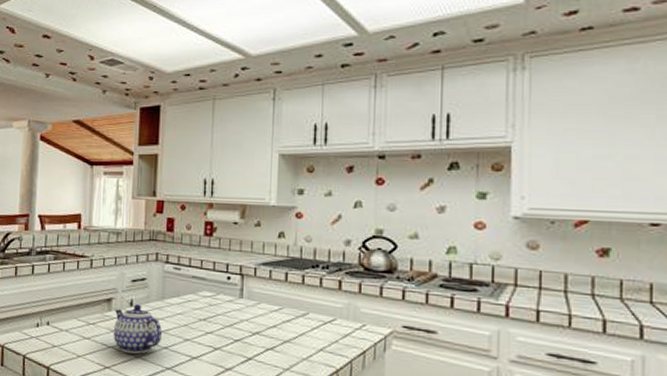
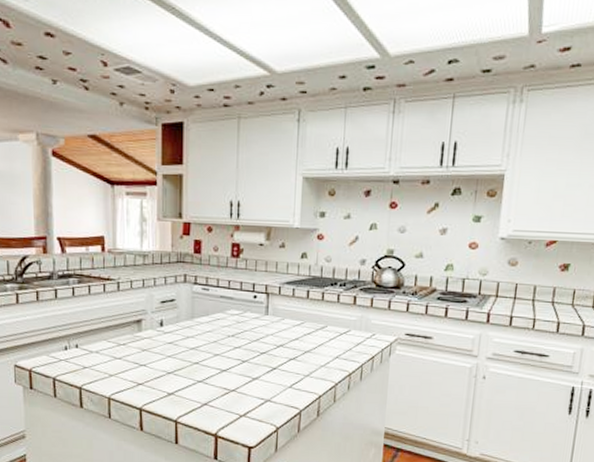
teapot: present [113,304,163,354] -> none [144,324,193,370]

